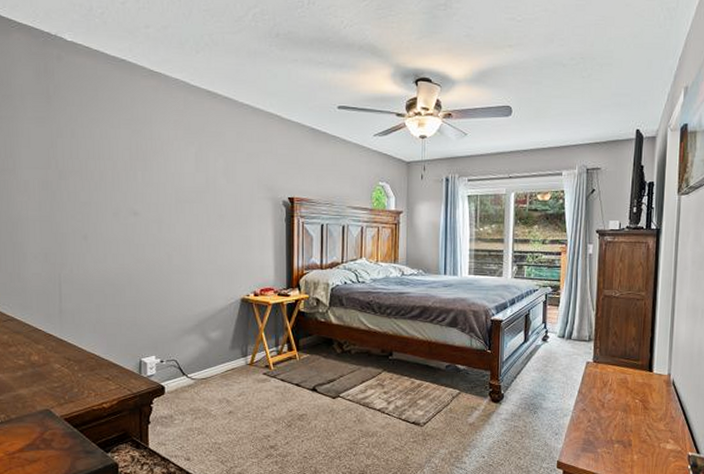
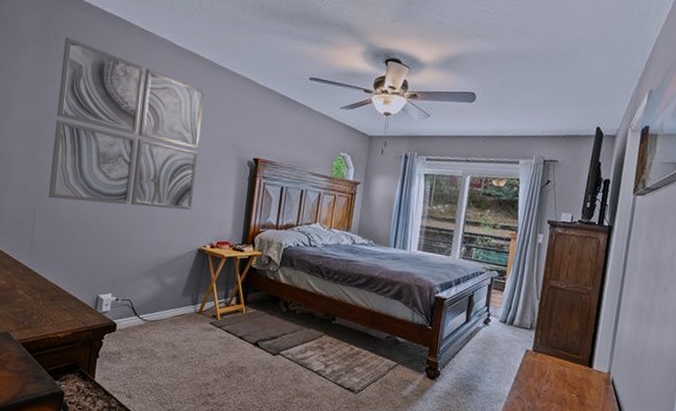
wall art: none [67,86,229,263] -> present [48,37,205,211]

